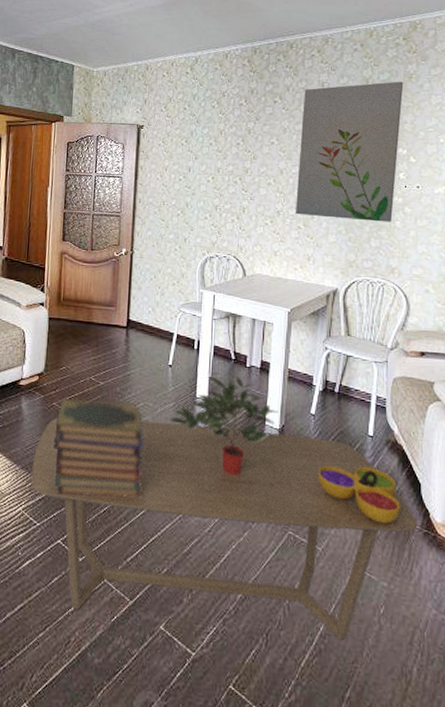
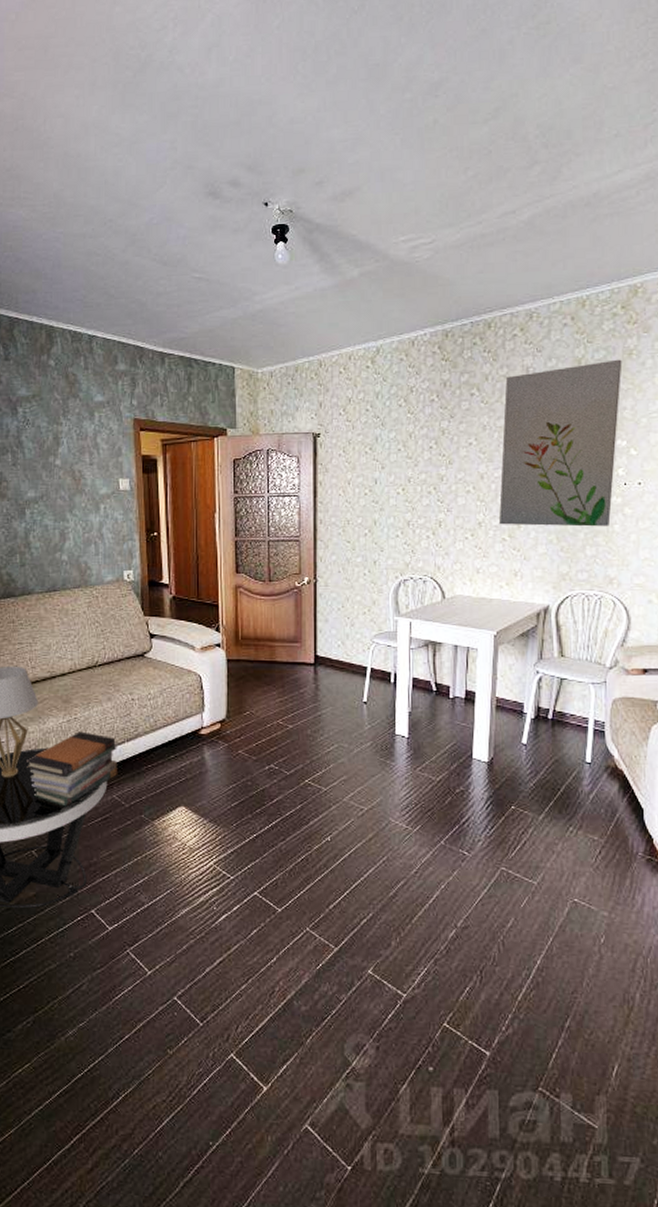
coffee table: present [31,418,418,640] -> none [221,764,640,972]
book stack: present [54,397,144,498] -> none [243,744,341,846]
potted plant: present [168,376,279,476] -> none [366,709,487,814]
decorative bowl: present [317,465,400,524] -> none [531,796,621,853]

